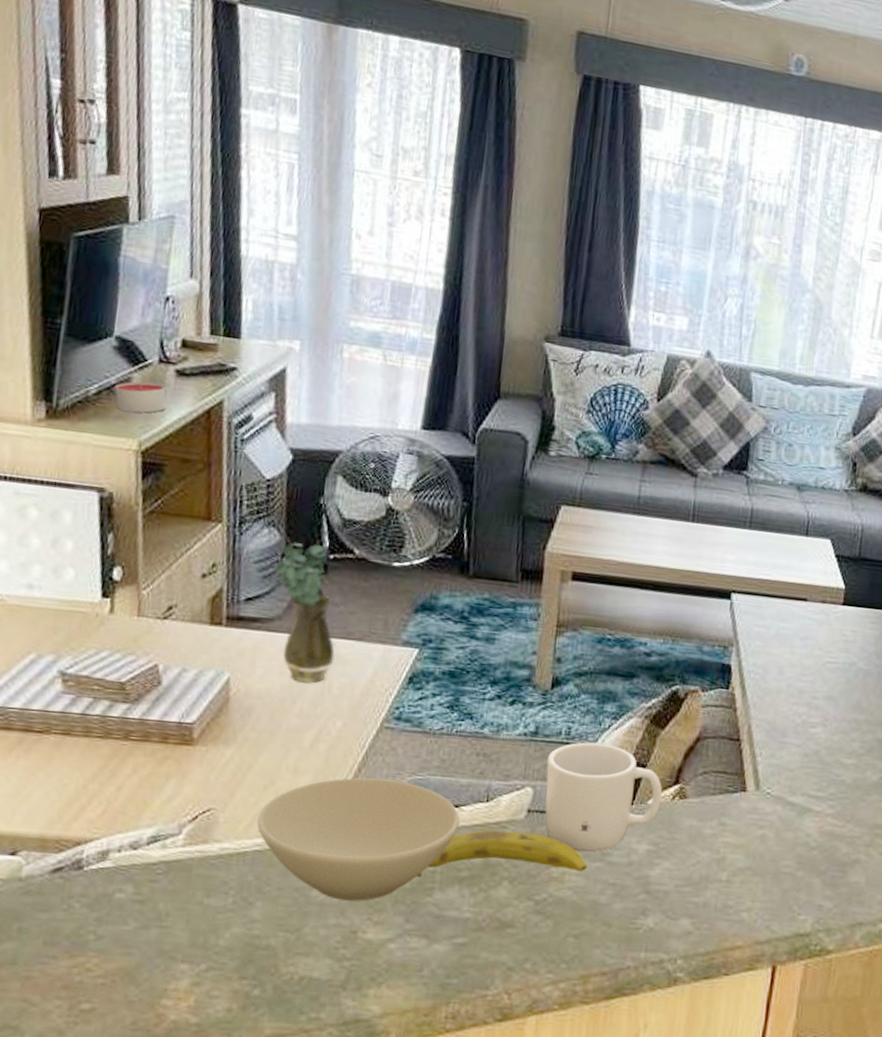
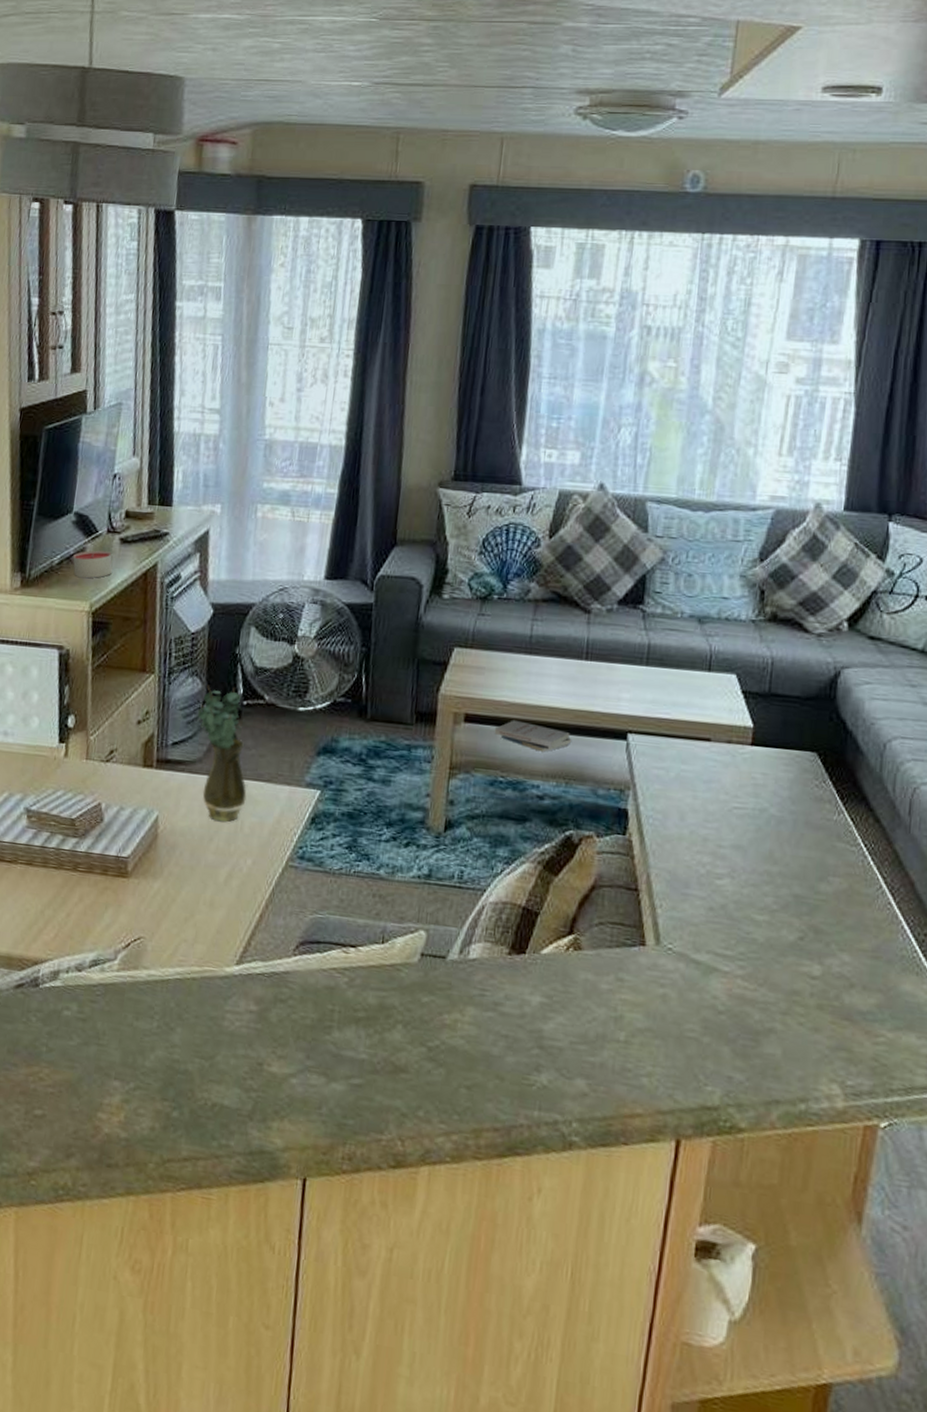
bowl: present [257,777,460,901] -> none [178,913,357,1035]
fruit: present [417,829,587,877] -> none [317,971,480,1021]
mug: present [545,742,663,852] -> none [437,886,556,1001]
books: none [602,579,679,611] -> present [494,720,572,752]

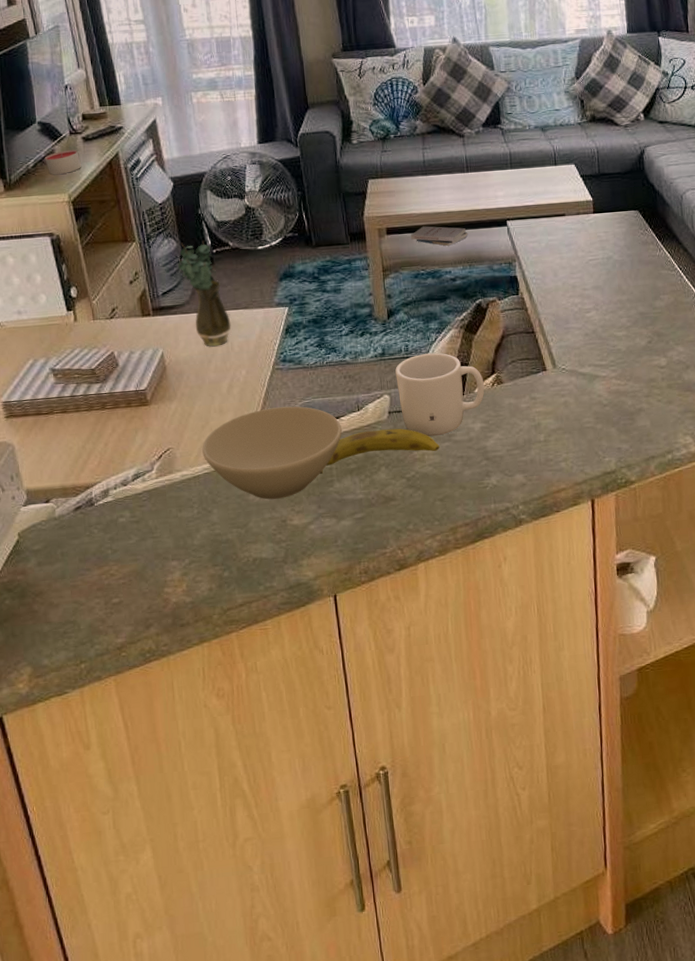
bowl: none [178,913,357,1035] -> present [202,406,342,500]
fruit: none [317,971,480,1021] -> present [320,428,440,474]
mug: none [437,886,556,1001] -> present [395,352,485,437]

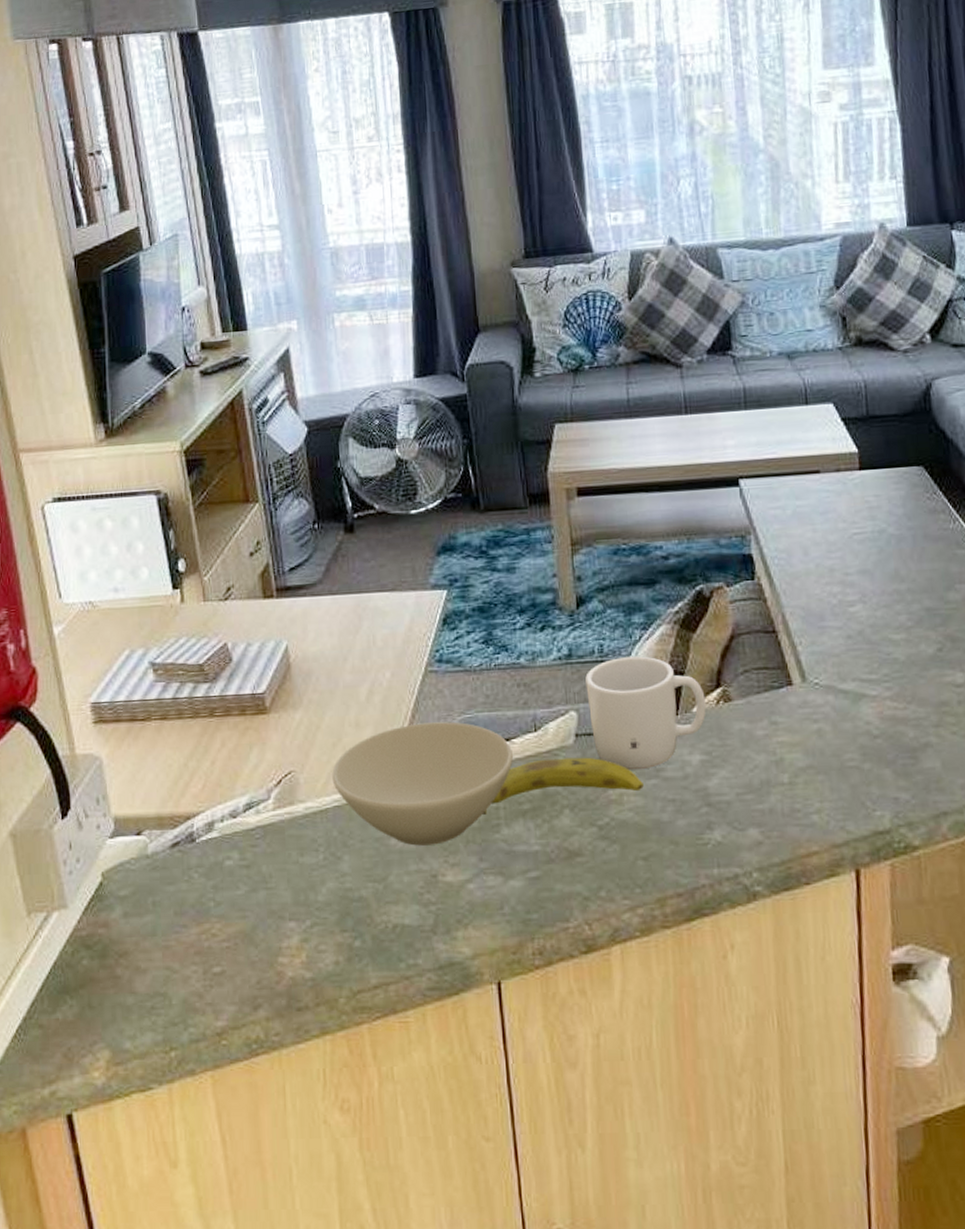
candle: present [45,149,82,175] -> none [154,386,198,418]
vase: present [178,241,231,347] -> none [310,502,374,640]
books: present [410,226,468,246] -> none [608,485,686,513]

